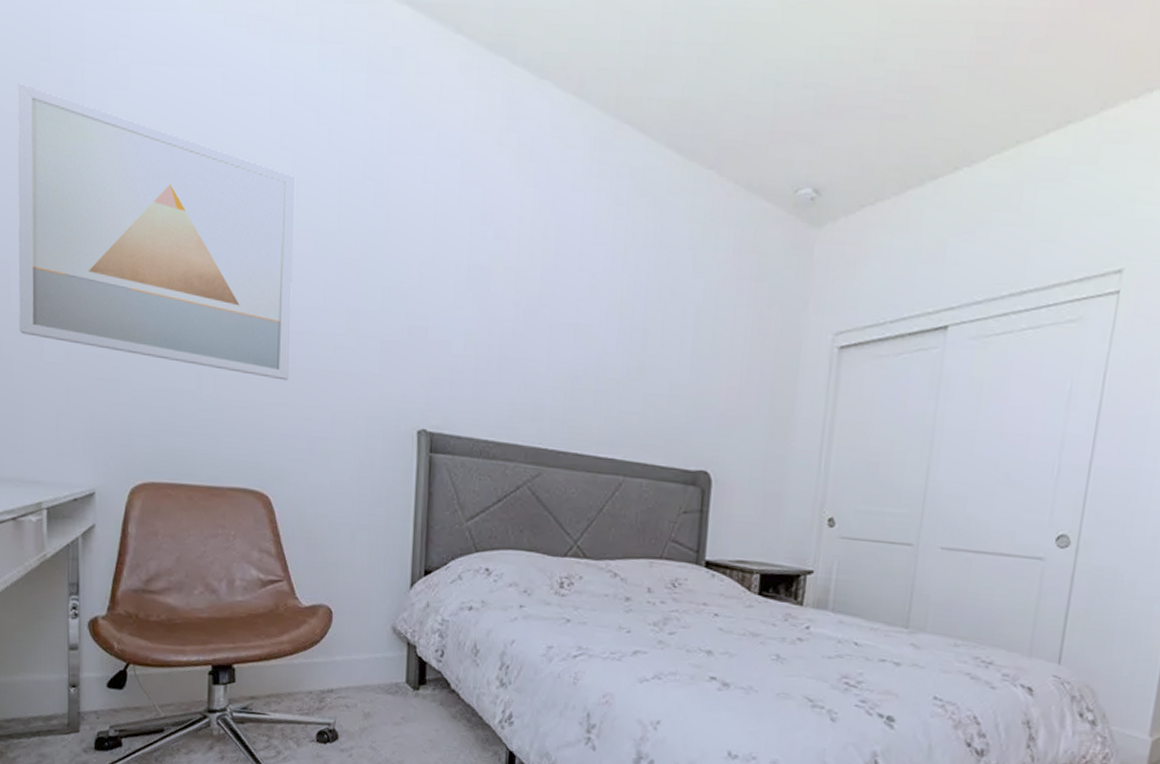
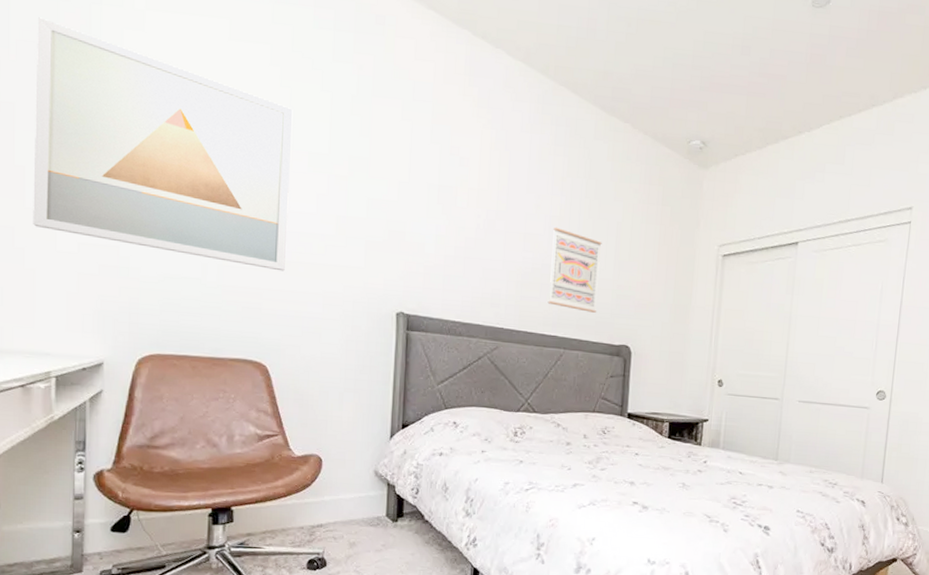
wall art: none [603,315,676,428] -> present [547,227,602,313]

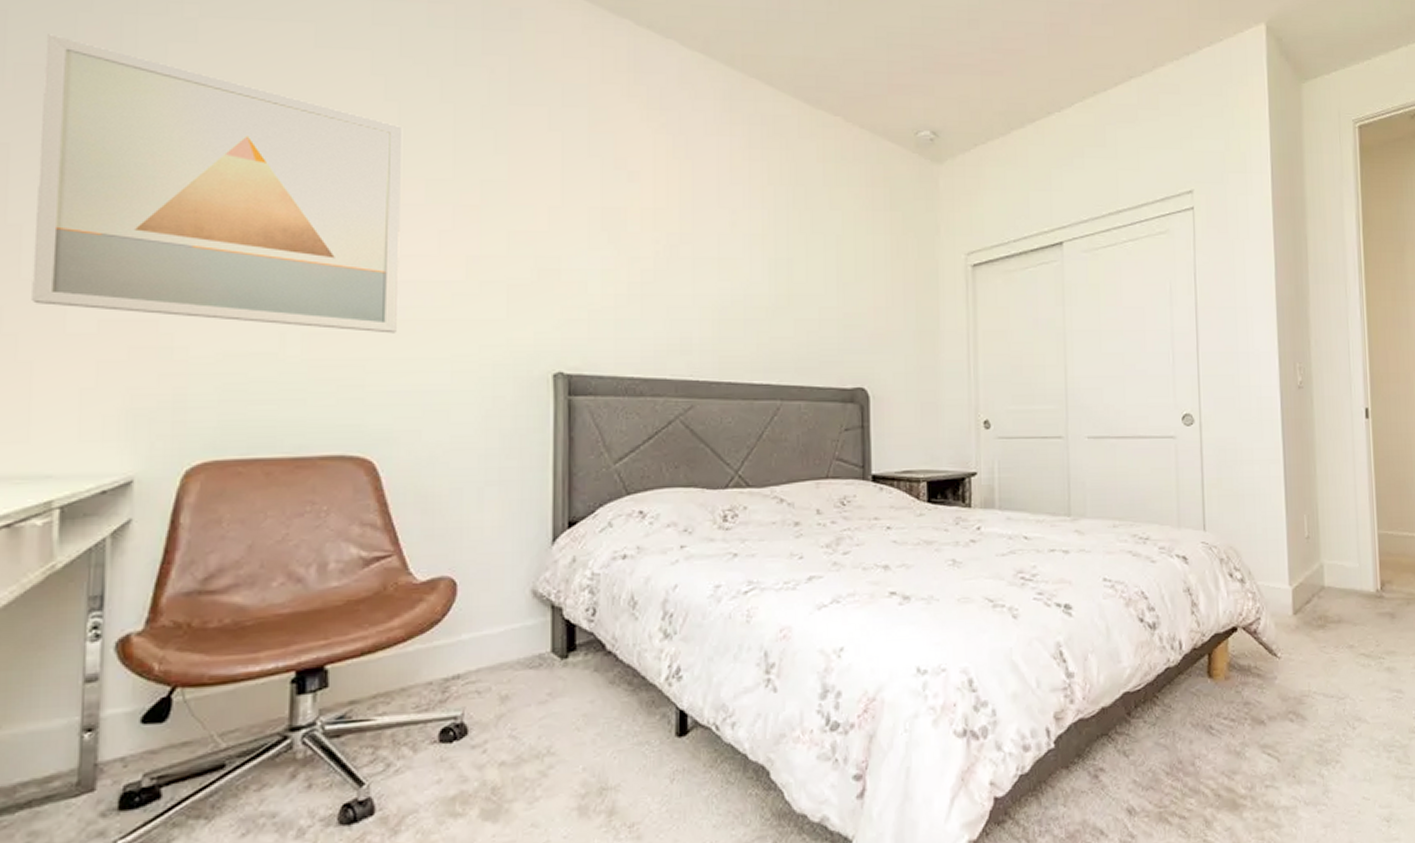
wall art: present [547,227,602,313] -> none [755,247,819,350]

